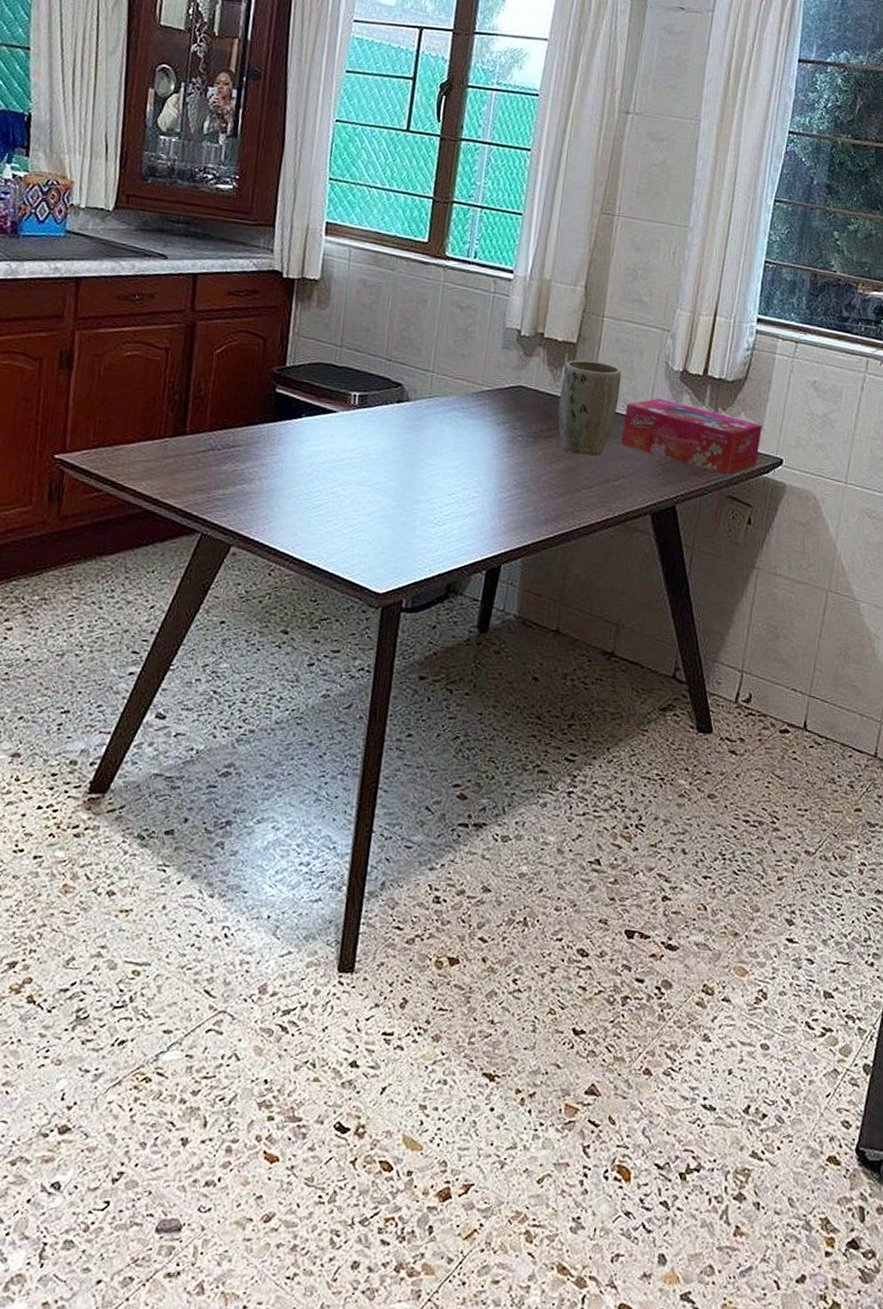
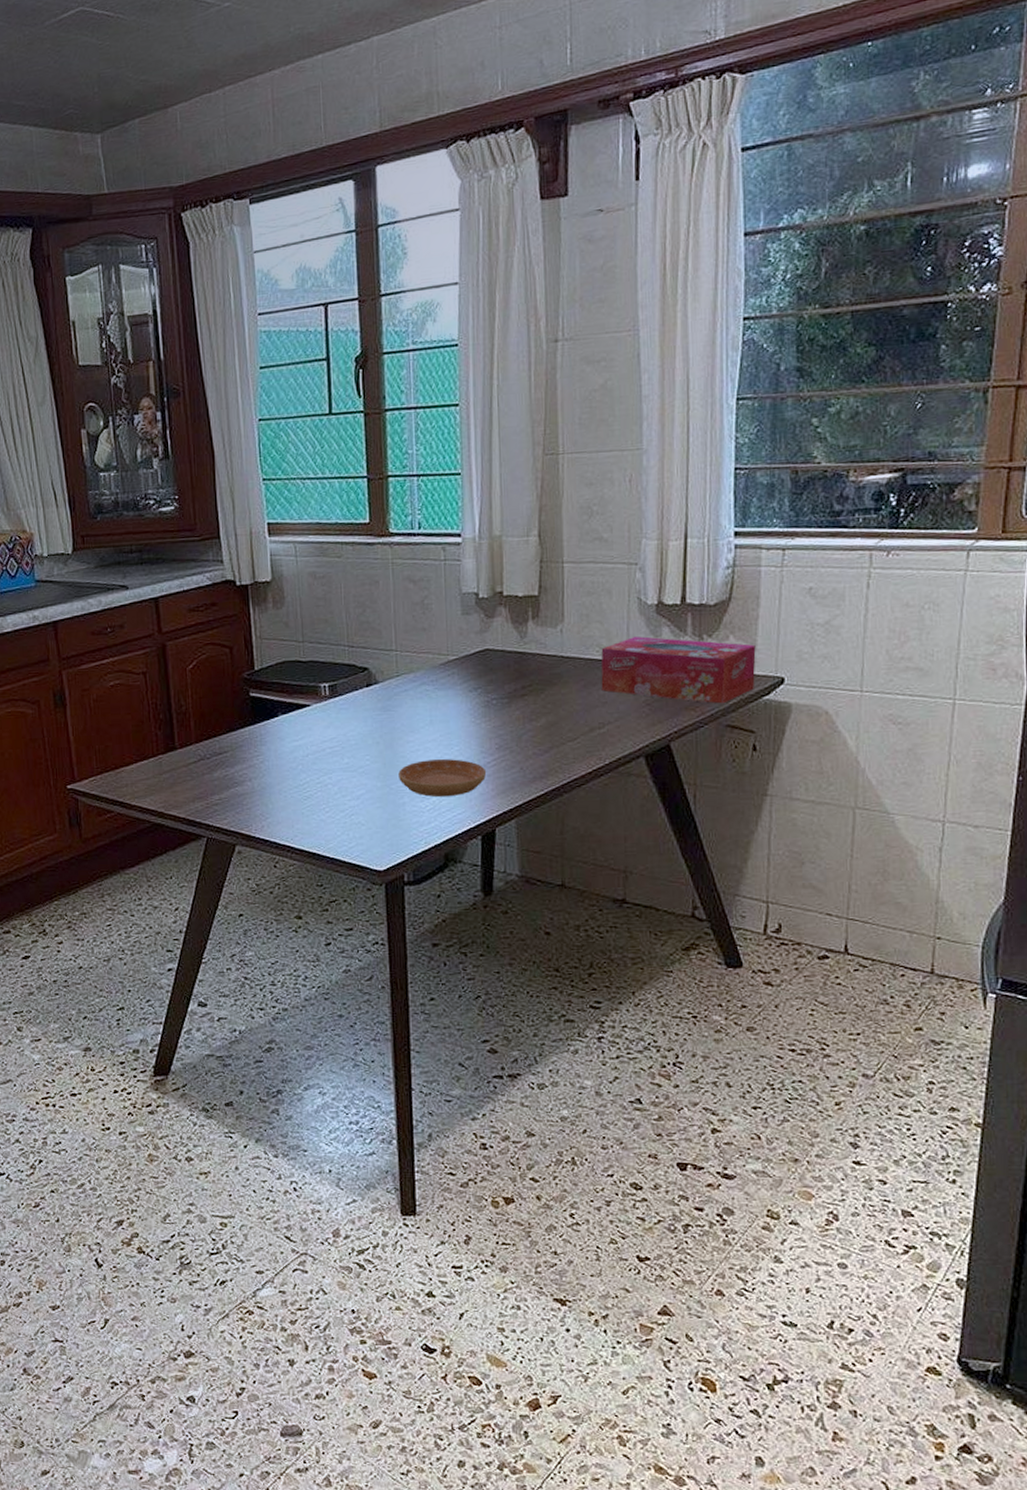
saucer: none [414,485,502,527] -> present [398,759,487,797]
plant pot: present [558,359,622,456] -> none [529,610,593,708]

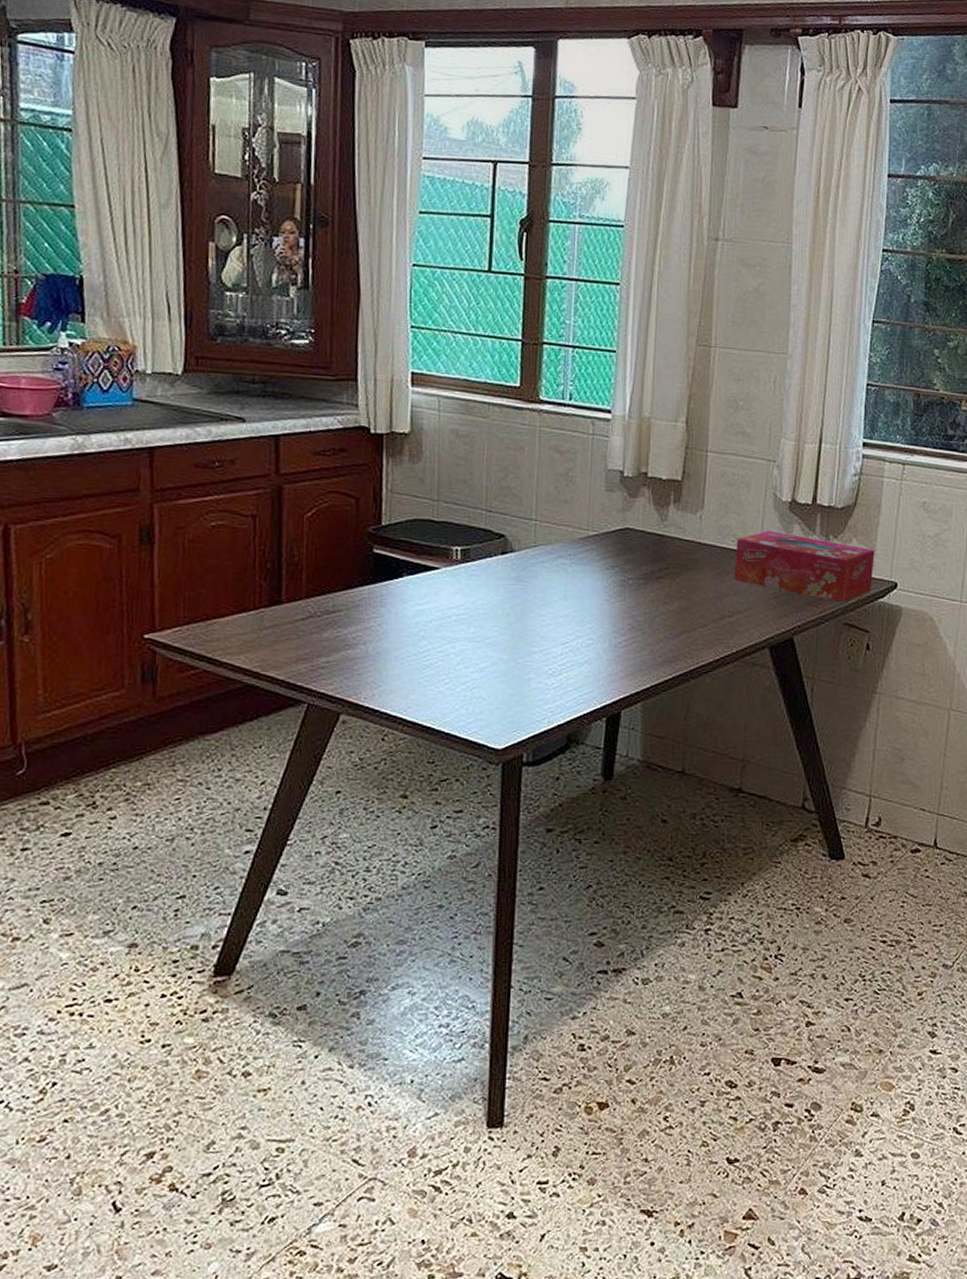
saucer: present [398,759,487,797] -> none [526,636,617,676]

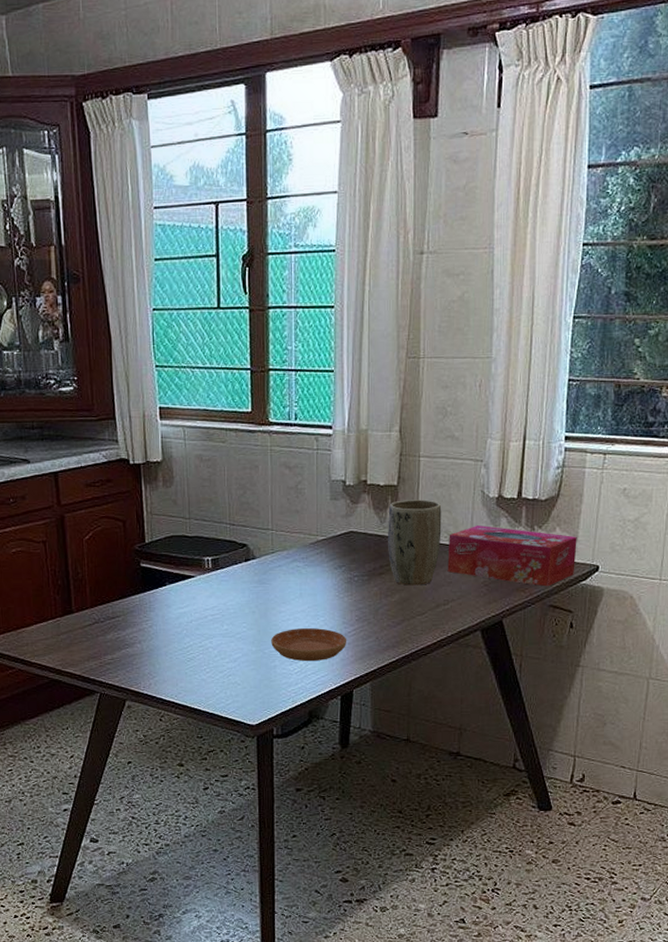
saucer: none [526,636,617,676] -> present [271,628,347,662]
plant pot: none [668,497,730,594] -> present [388,499,442,586]

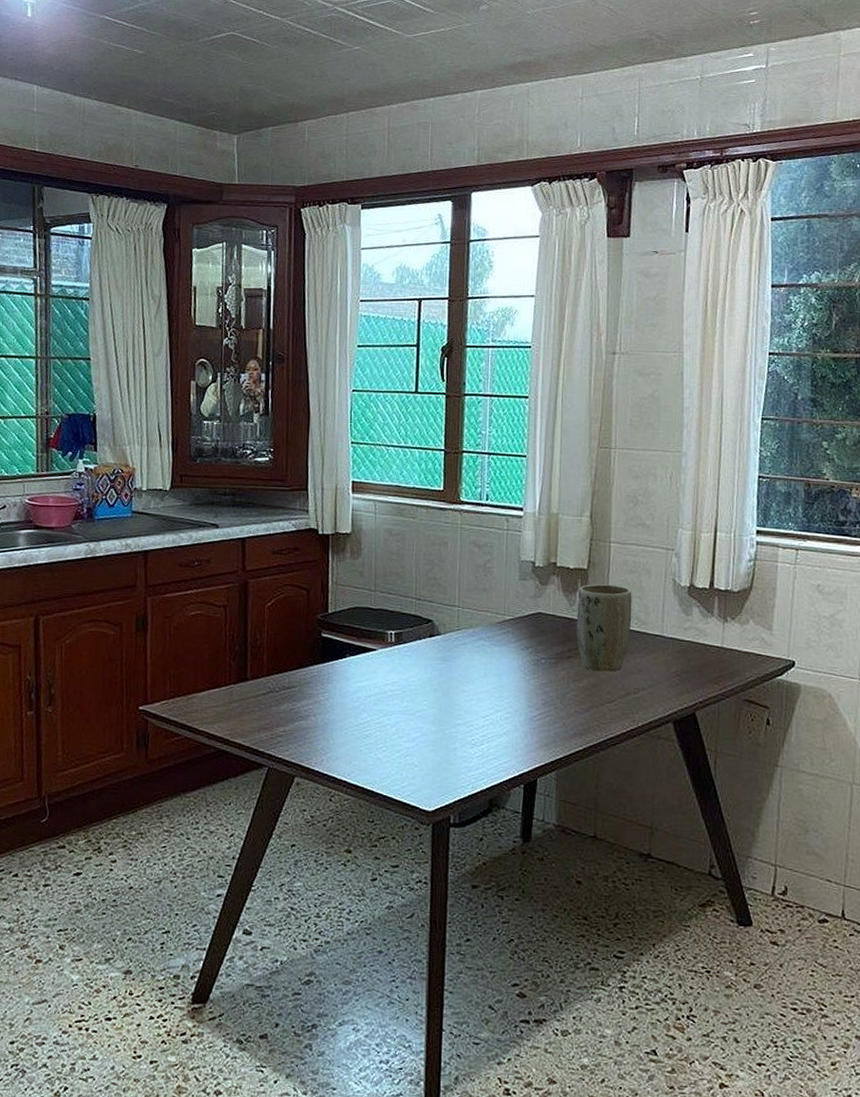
saucer: present [271,628,347,662] -> none [452,709,532,746]
tissue box: present [447,525,577,587] -> none [638,614,772,680]

